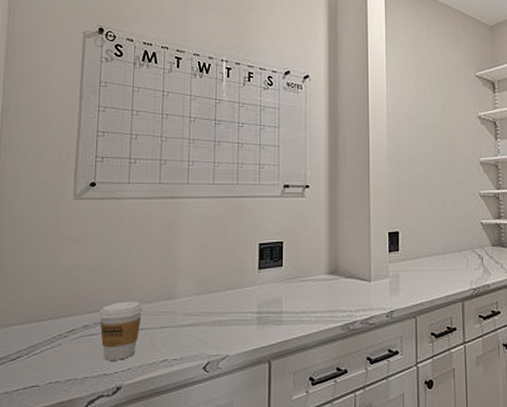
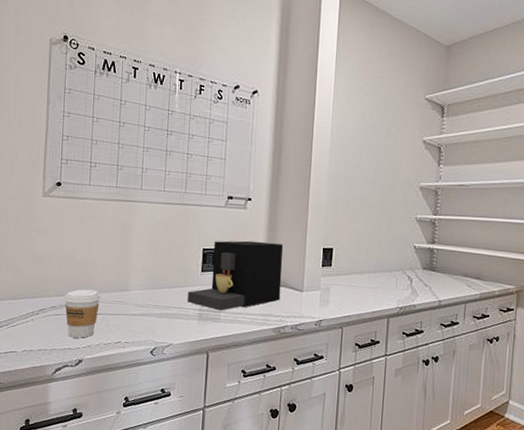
coffee maker: none [243,230,347,312] -> present [187,240,283,311]

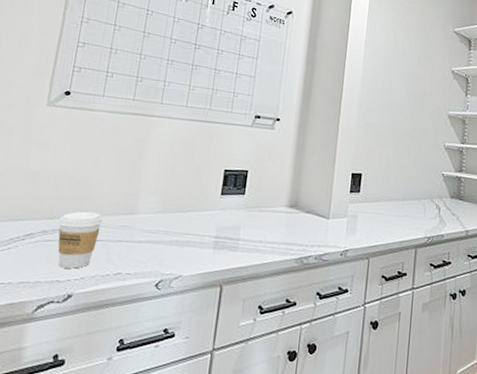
coffee maker: present [187,240,283,311] -> none [202,162,310,239]

